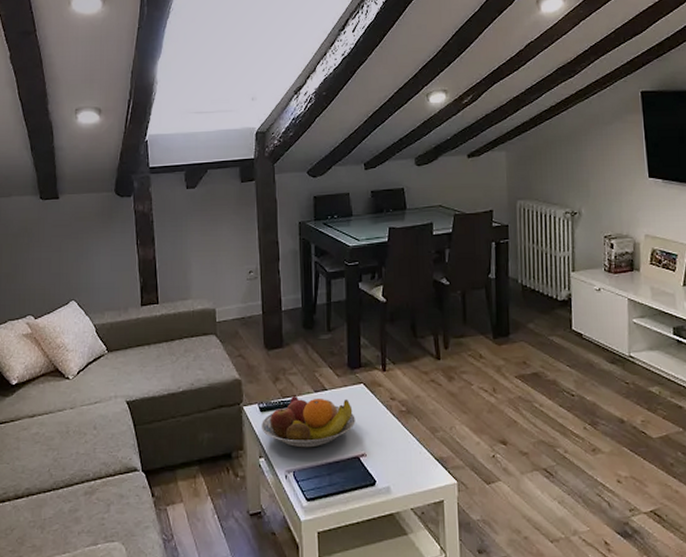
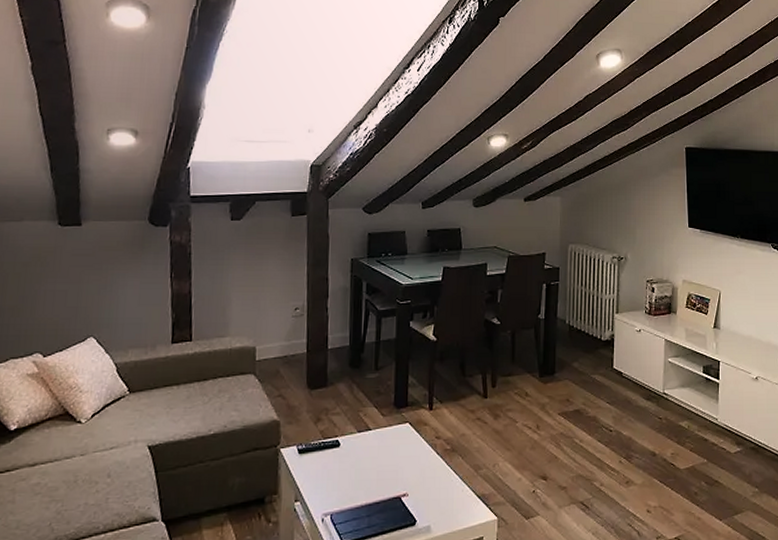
fruit bowl: present [262,395,355,448] -> none [299,436,399,490]

